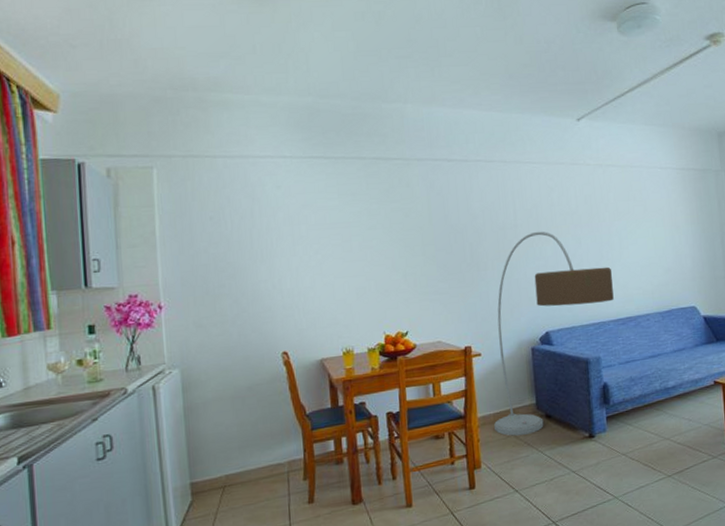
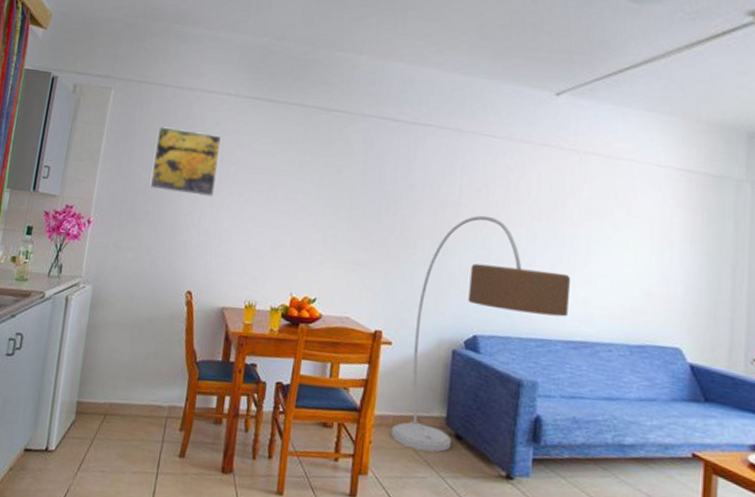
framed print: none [216,197,289,262] -> present [149,126,222,197]

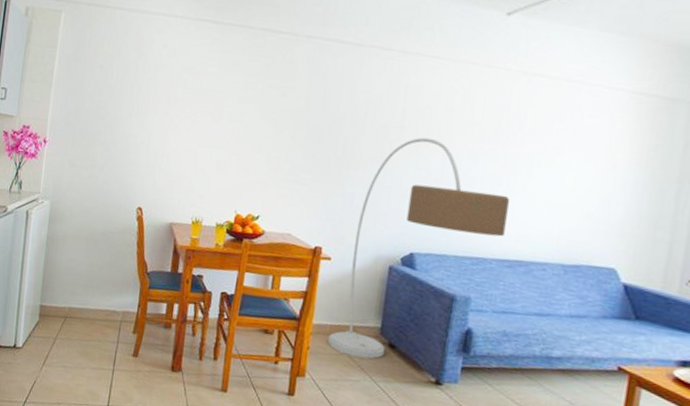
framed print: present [149,126,222,197] -> none [101,49,170,118]

